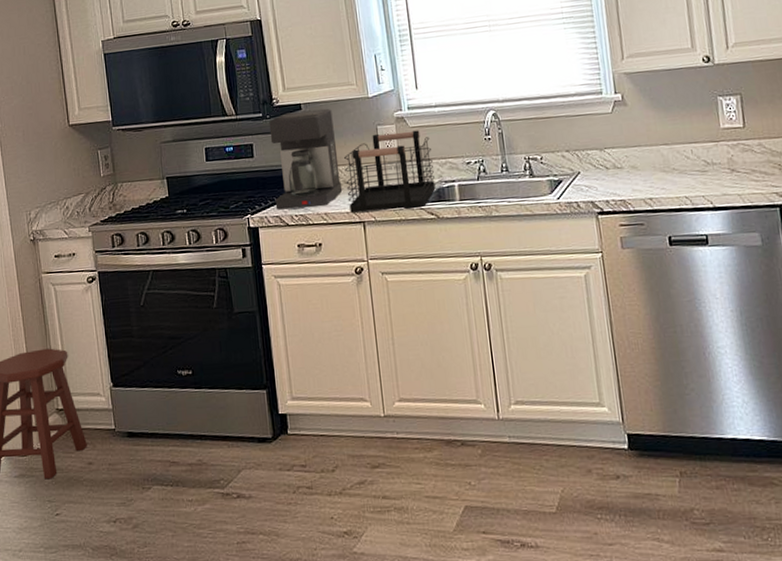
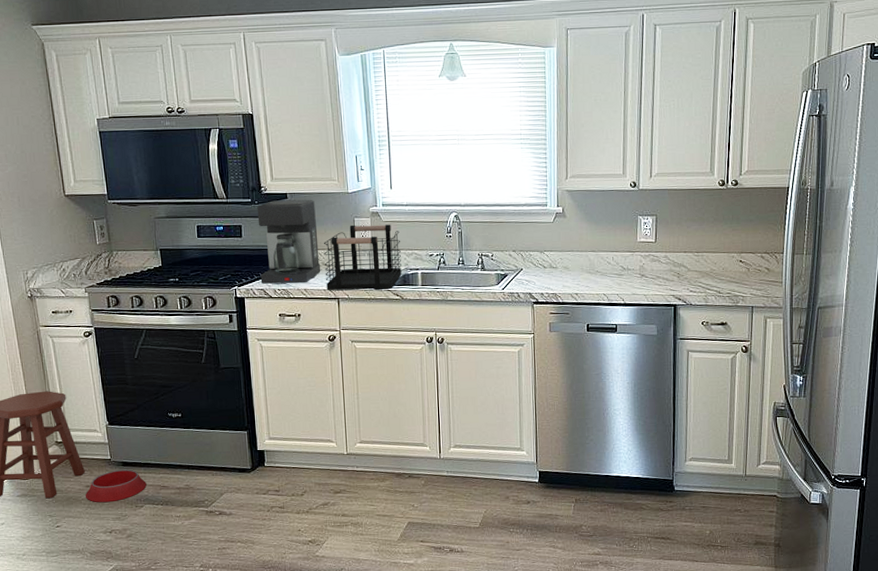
pet bowl: none [88,441,154,484] -> present [86,469,147,503]

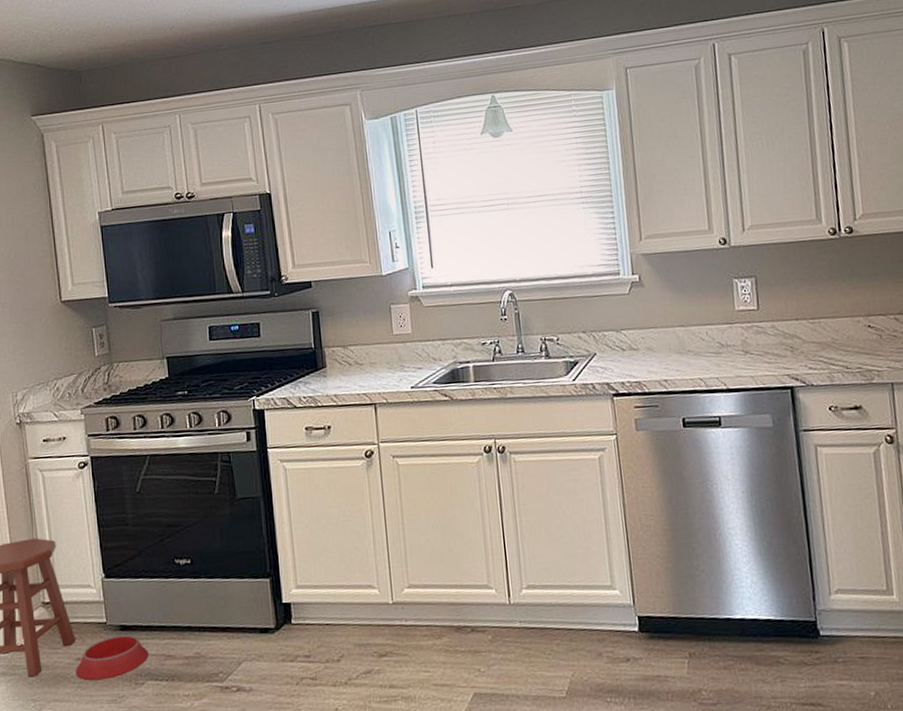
coffee maker: present [257,199,321,285] -> none [277,286,354,392]
dish rack: present [324,224,402,291] -> none [356,309,450,395]

